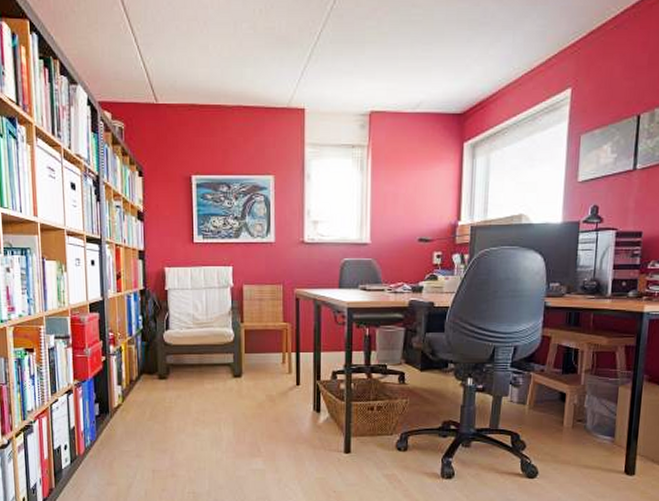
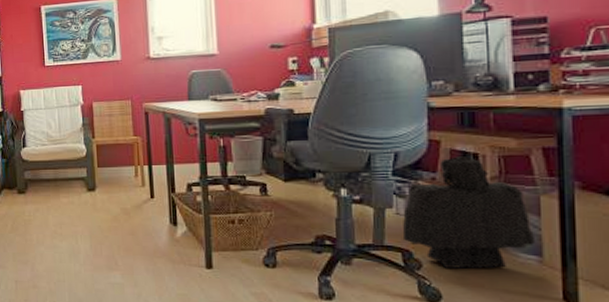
backpack: none [513,351,611,450] -> present [402,156,534,270]

